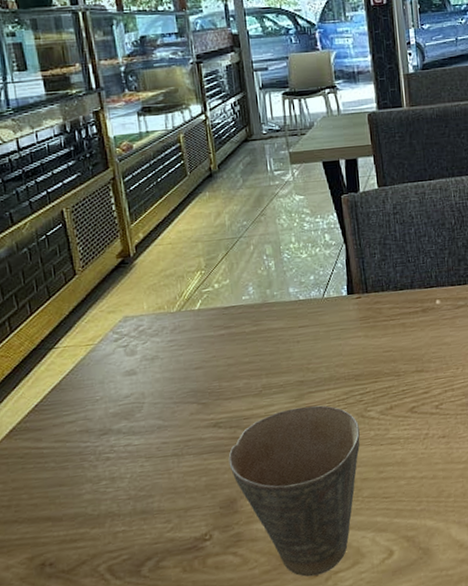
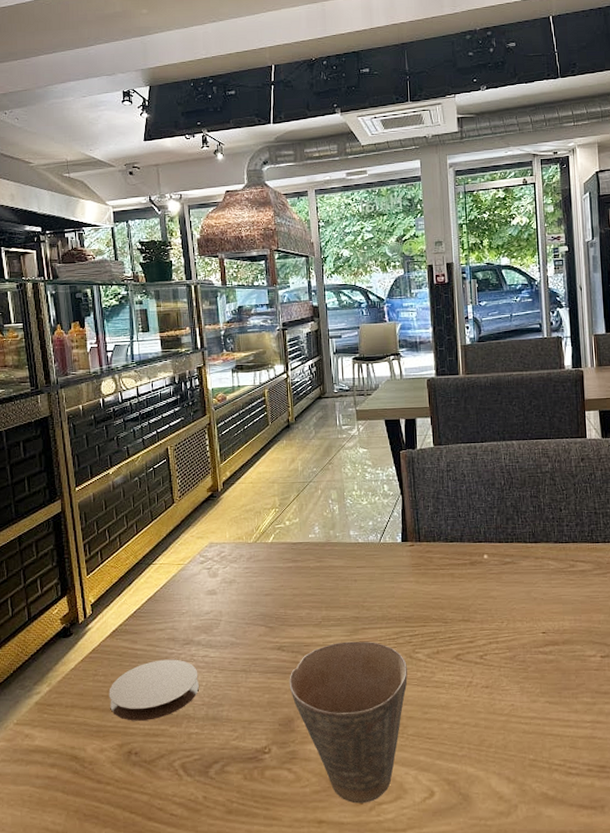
coaster: none [10,453,124,530] -> present [109,659,200,721]

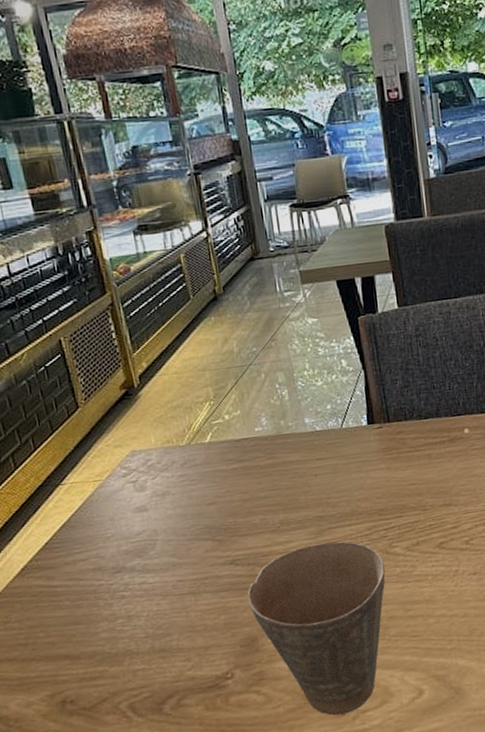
coaster: present [109,659,200,721] -> none [26,591,140,668]

